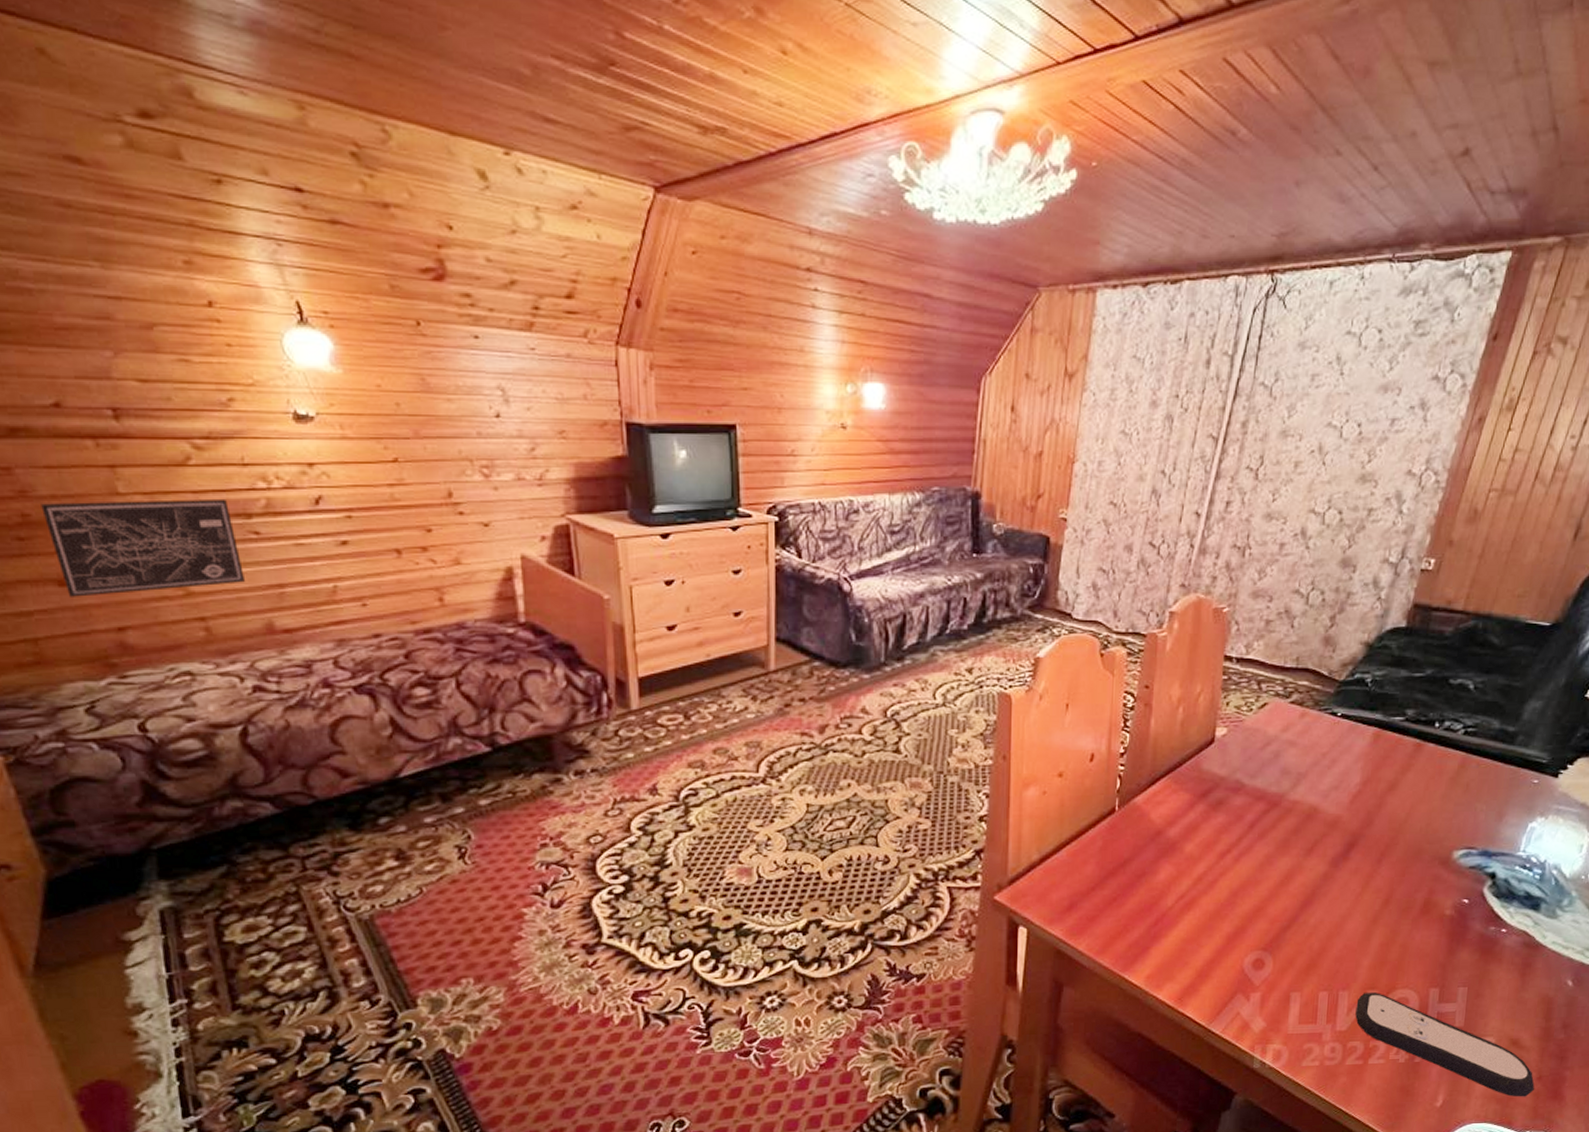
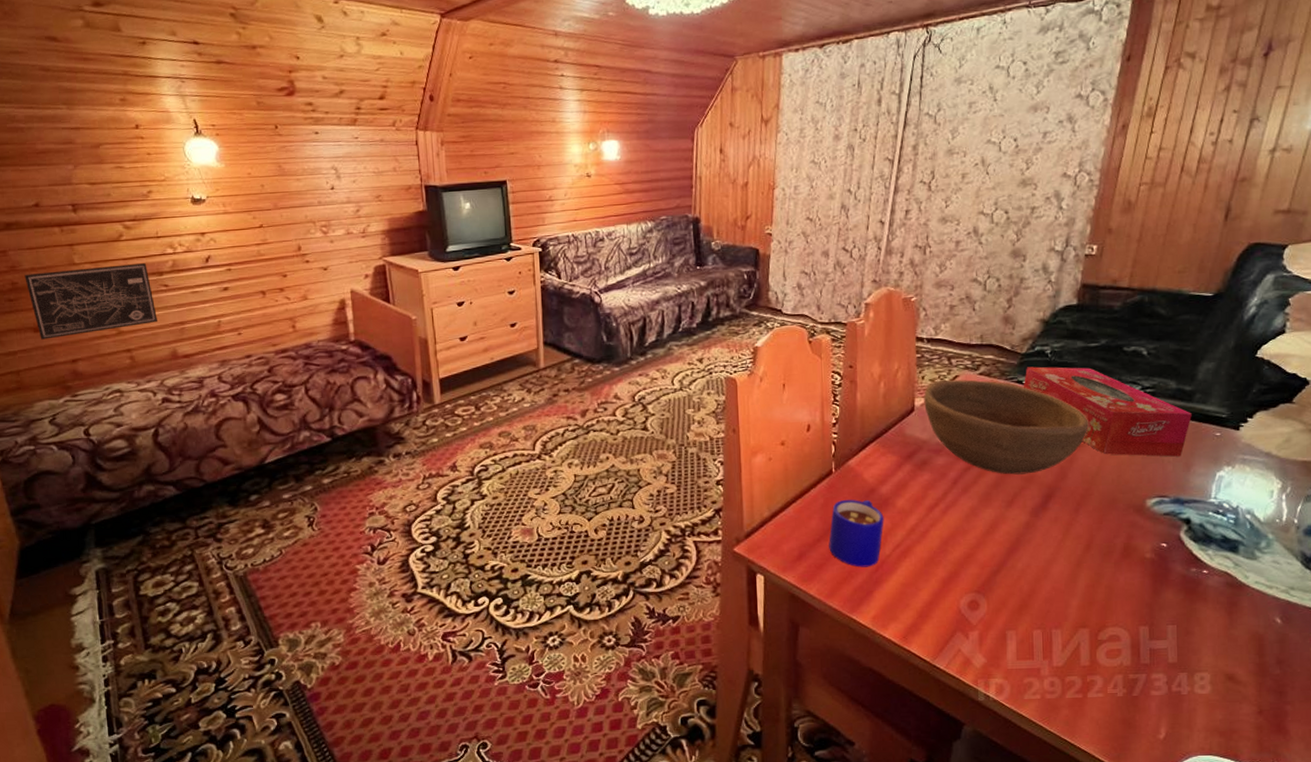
mug: none [1104,842,1169,921] -> present [829,499,884,568]
bowl: none [1226,707,1404,820] -> present [924,379,1090,475]
tissue box: none [1337,697,1512,805] -> present [1023,366,1192,457]
remote control: present [1355,992,1534,1097] -> none [1070,630,1256,731]

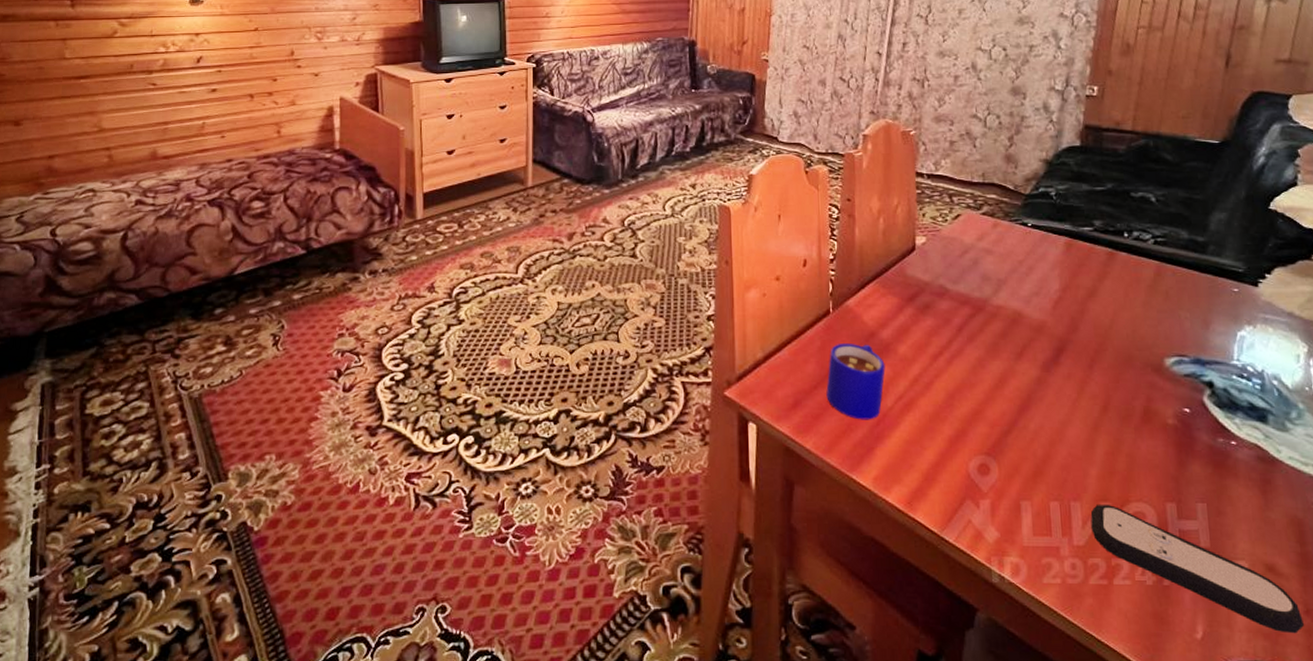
wall art: present [24,262,157,340] -> none [13,60,141,133]
bowl: present [924,379,1090,475] -> none [925,218,1100,324]
tissue box: present [1023,366,1192,457] -> none [1028,209,1207,312]
remote control: none [1070,630,1256,731] -> present [1090,505,1304,634]

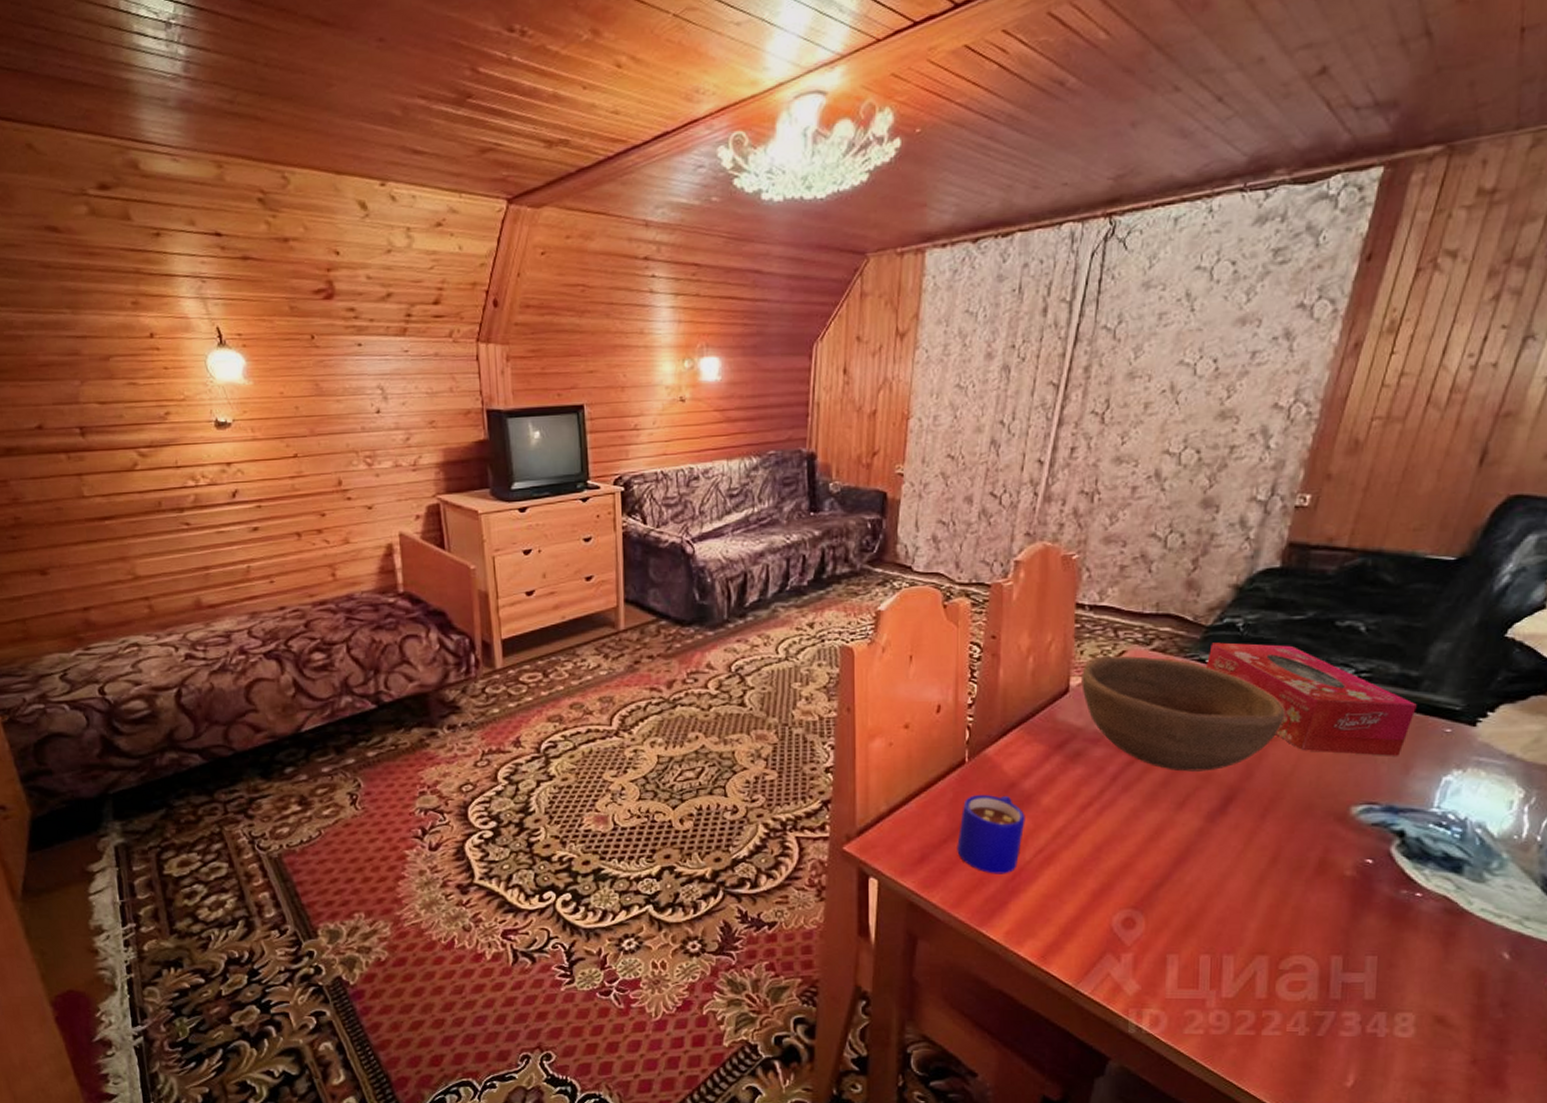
bowl: none [925,218,1100,324] -> present [1082,655,1287,772]
tissue box: none [1028,209,1207,312] -> present [1205,642,1417,756]
remote control: present [1090,505,1304,634] -> none [1243,958,1468,1082]

